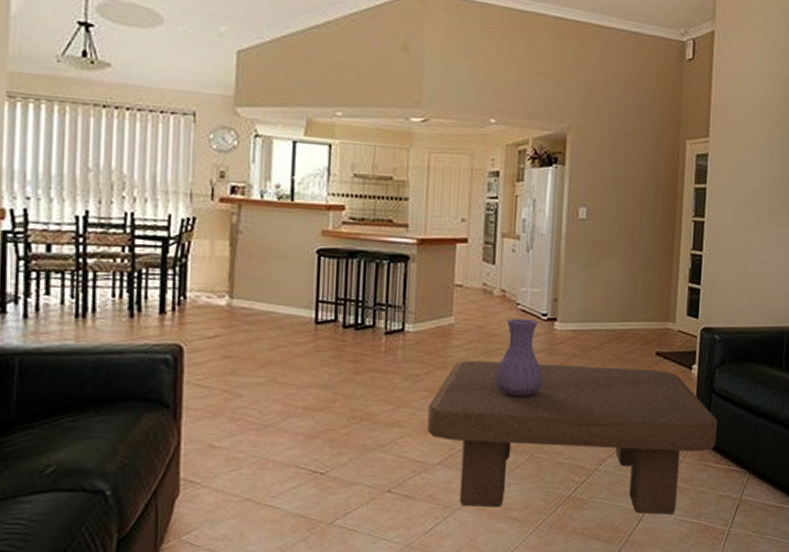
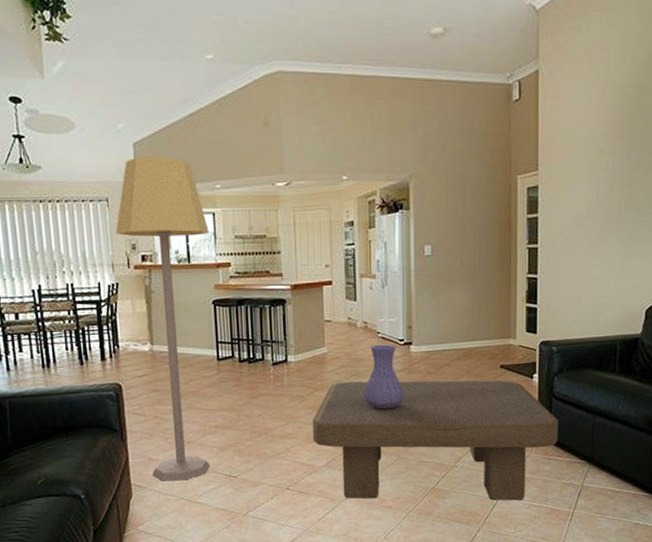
lamp: none [201,67,322,476] -> present [116,157,211,481]

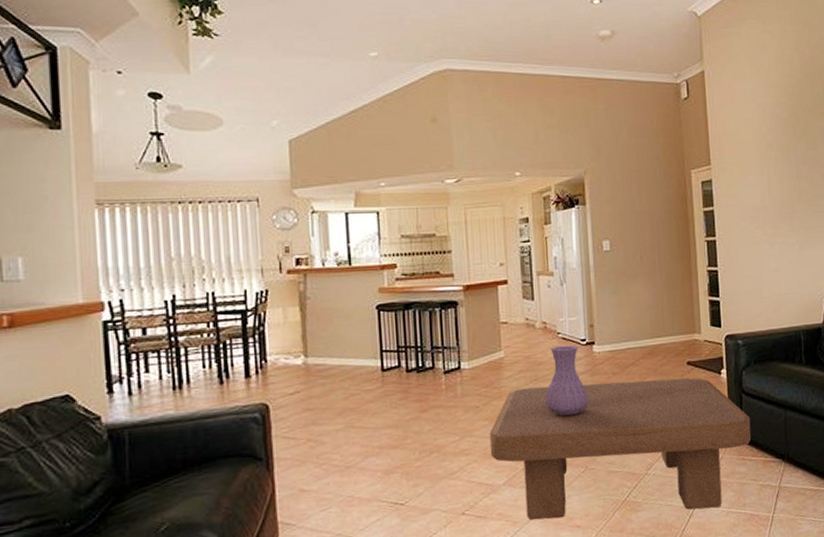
lamp: present [116,157,211,481] -> none [267,154,374,516]

